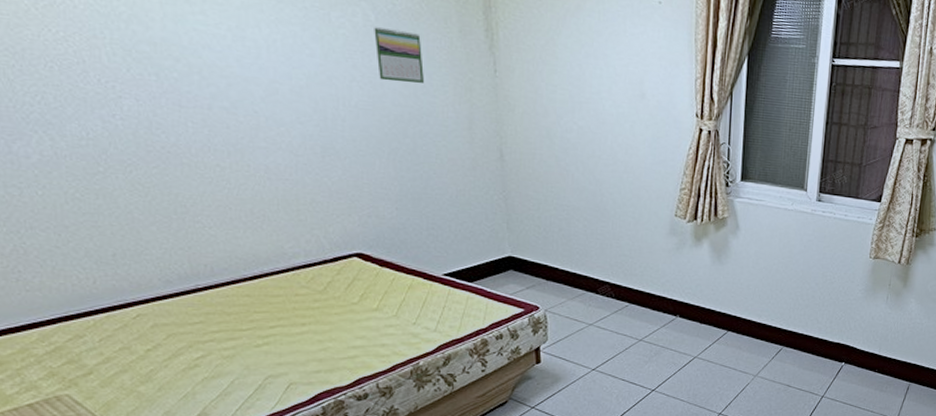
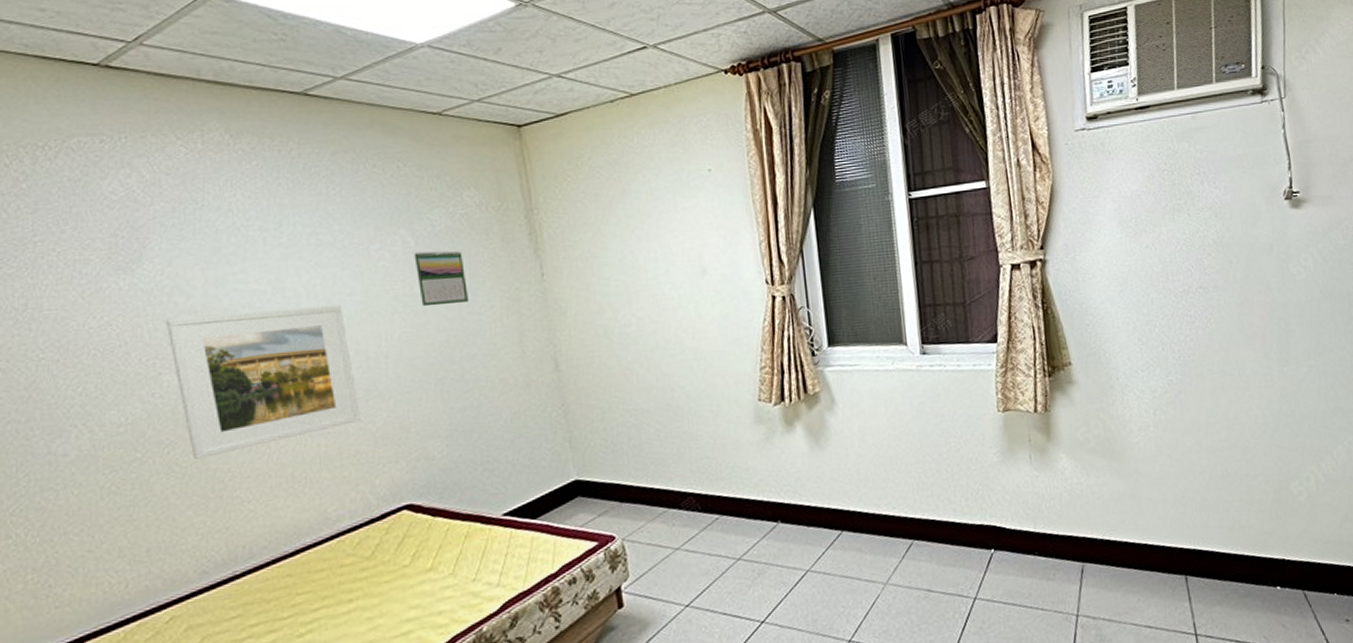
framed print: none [125,45,317,182] -> present [167,304,361,459]

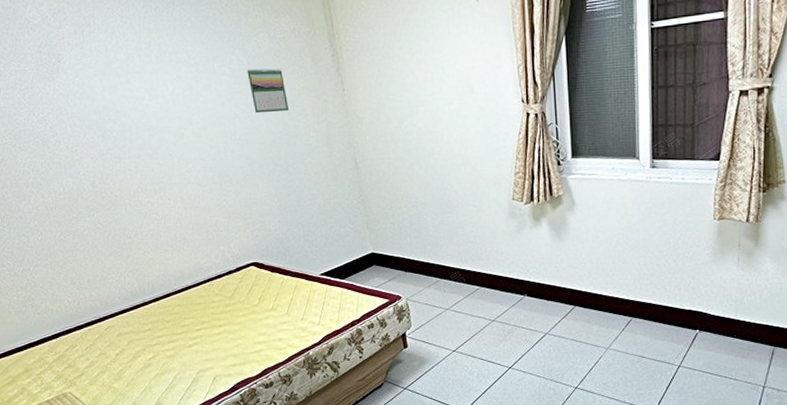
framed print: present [167,304,361,459] -> none [81,110,218,220]

